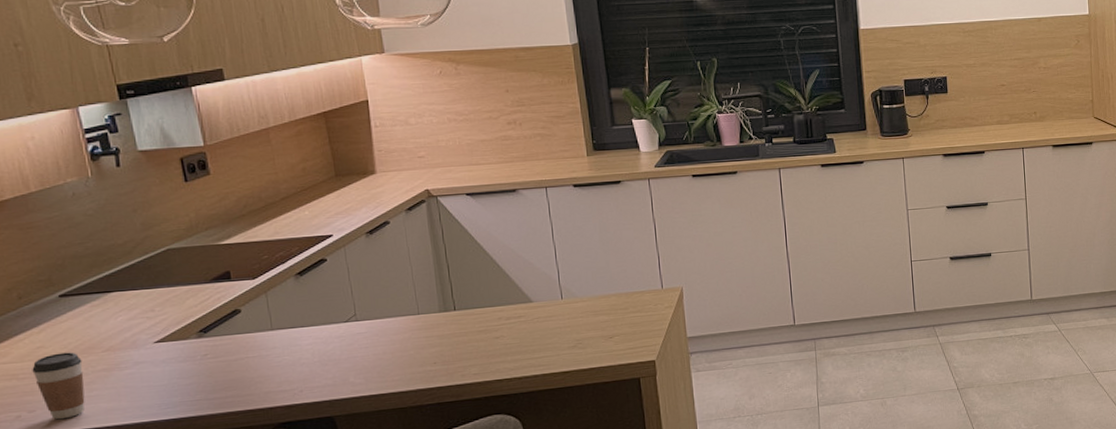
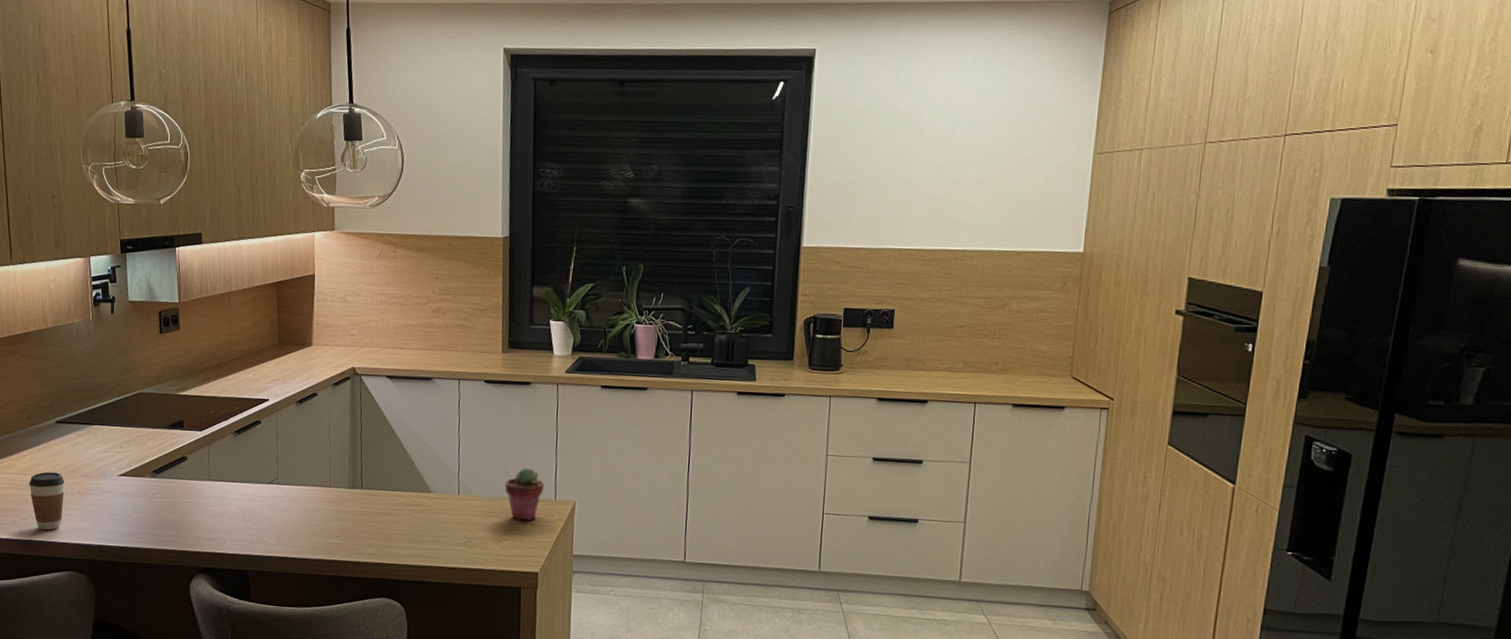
potted succulent: none [608,263,649,314] -> present [505,468,544,520]

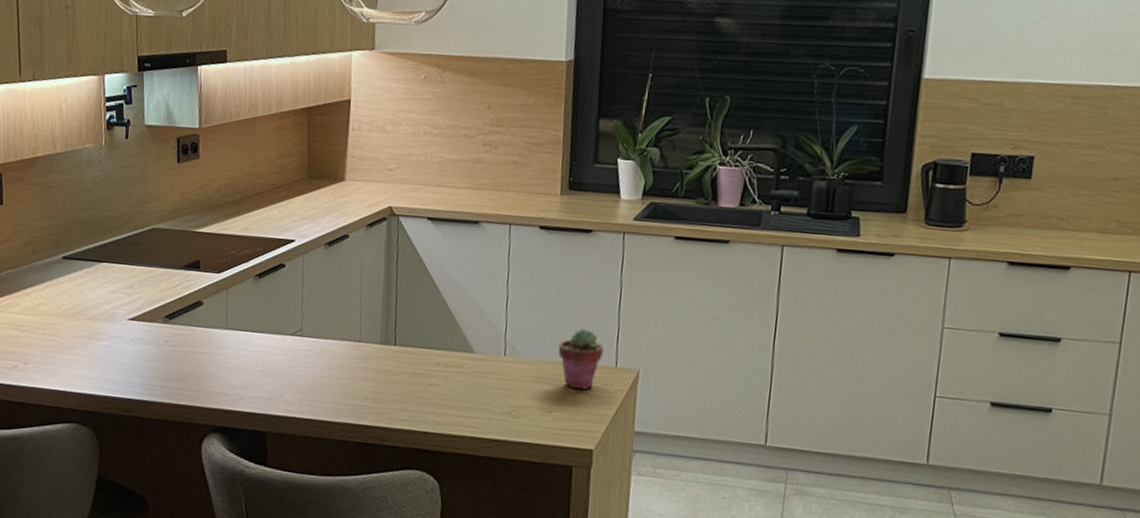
coffee cup: present [29,472,65,531] -> none [32,312,71,377]

